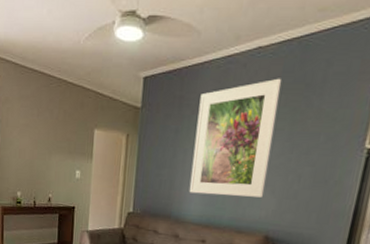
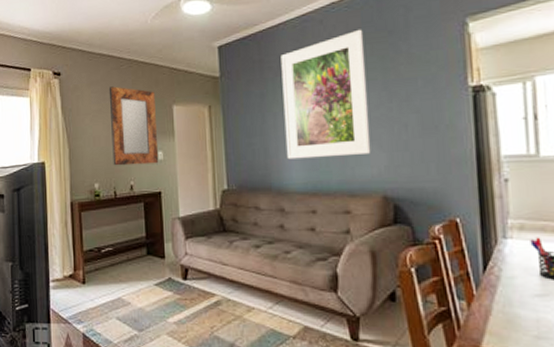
home mirror: none [35,103,79,181] -> present [108,86,159,166]

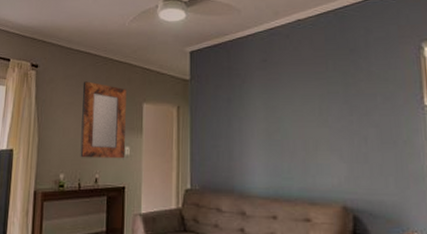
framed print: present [281,29,371,160] -> none [248,45,332,164]

